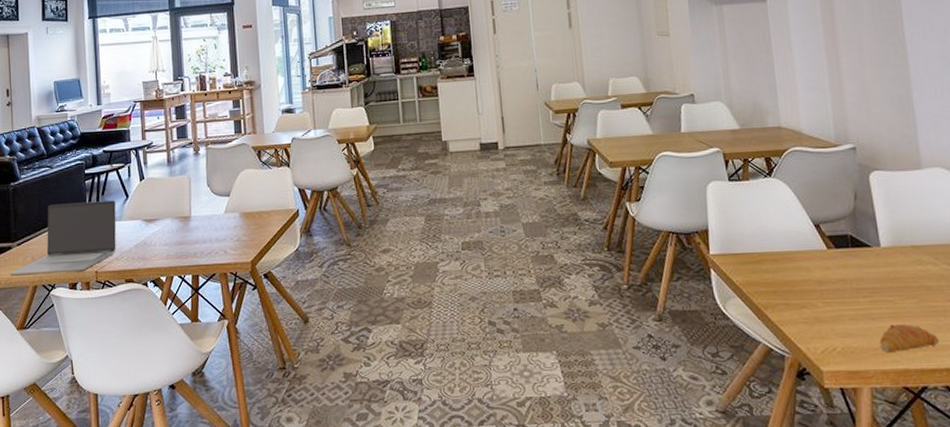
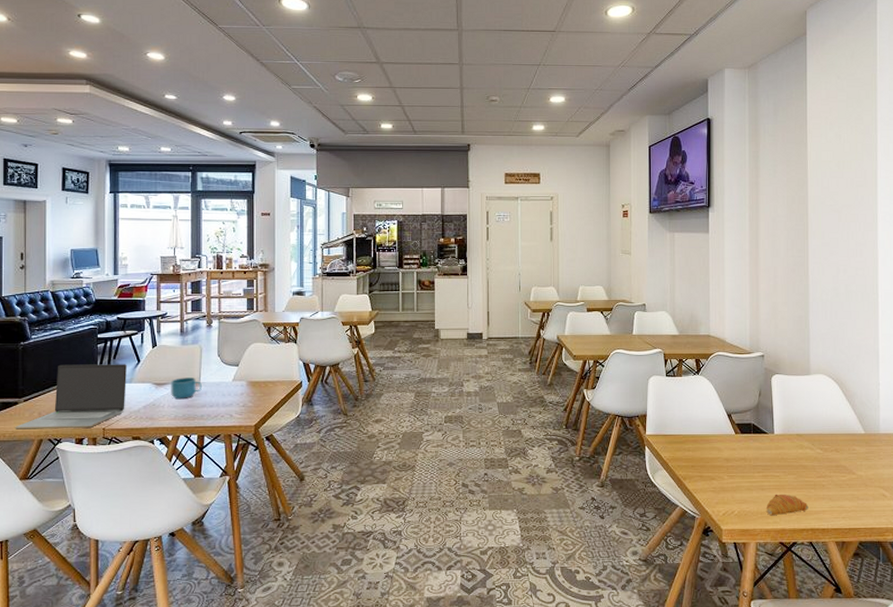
cup: none [161,211,193,236] -> present [171,377,202,399]

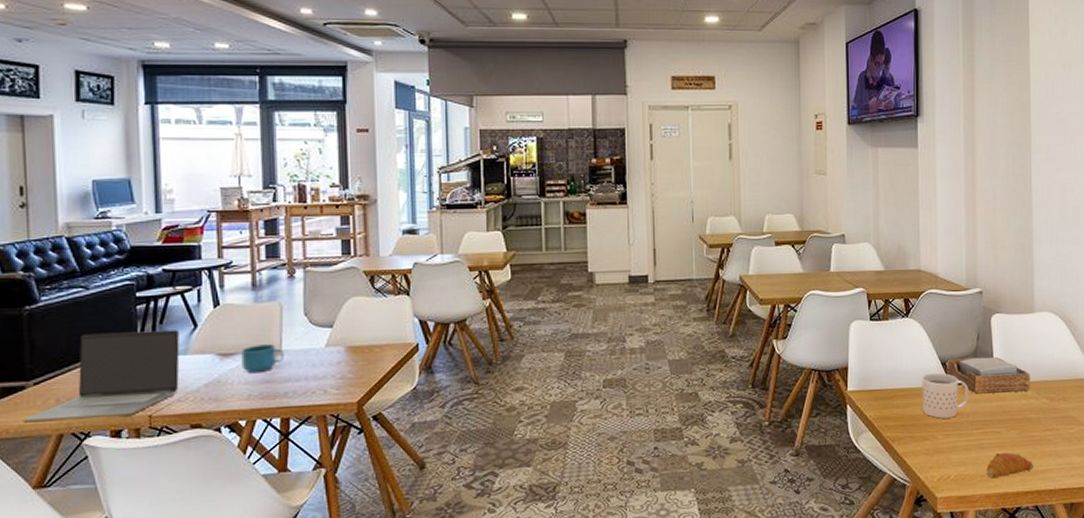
mug: none [710,423,751,462] -> present [922,372,968,419]
napkin holder: none [732,411,806,442] -> present [947,356,1030,394]

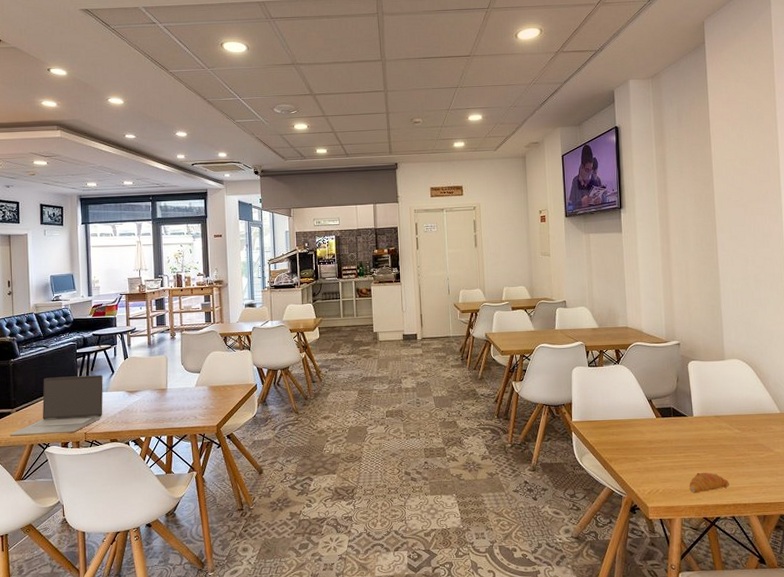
cup: present [241,344,284,372] -> none [142,384,169,404]
mug: present [922,372,968,419] -> none [632,408,672,444]
napkin holder: present [947,356,1030,394] -> none [652,395,724,425]

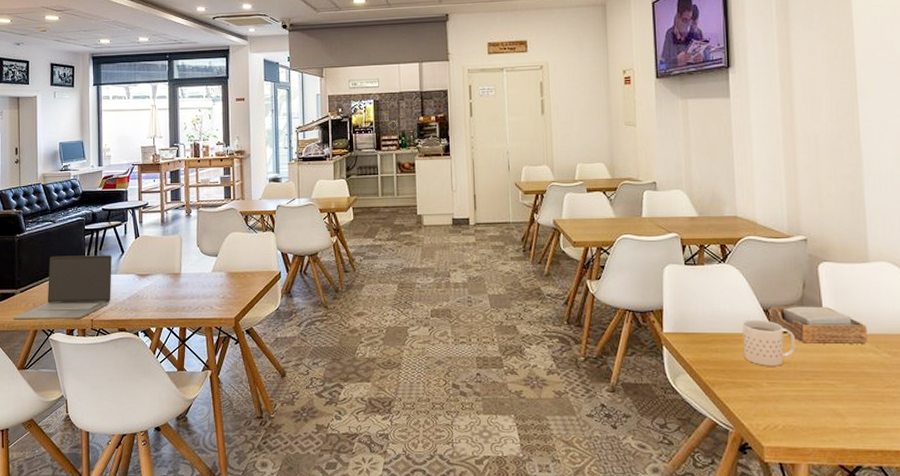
mug: none [632,408,672,444] -> present [742,319,795,366]
napkin holder: none [652,395,724,425] -> present [769,306,868,344]
croissant: present [689,472,730,492] -> none [819,406,876,432]

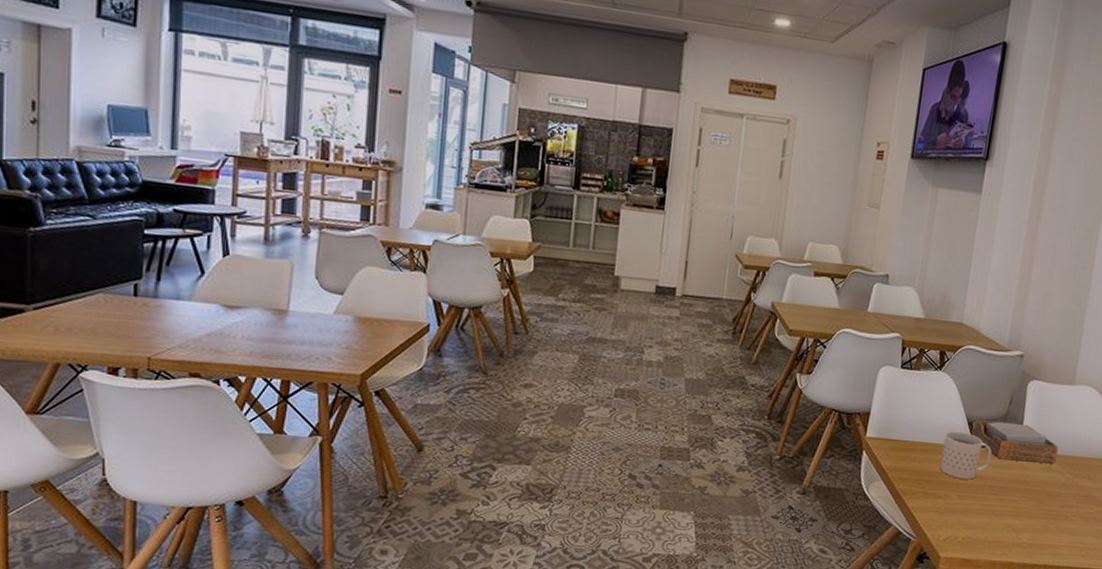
laptop: present [13,255,113,320] -> none [20,264,187,355]

